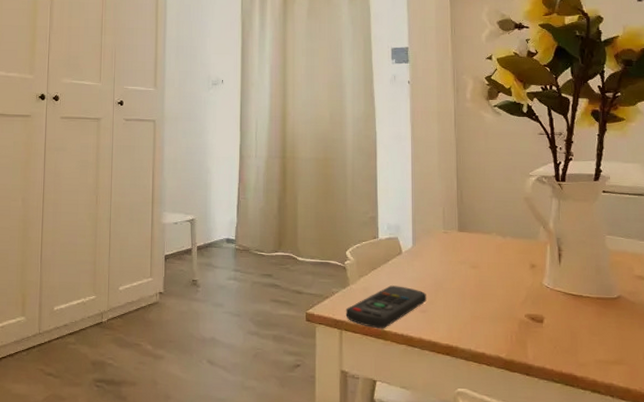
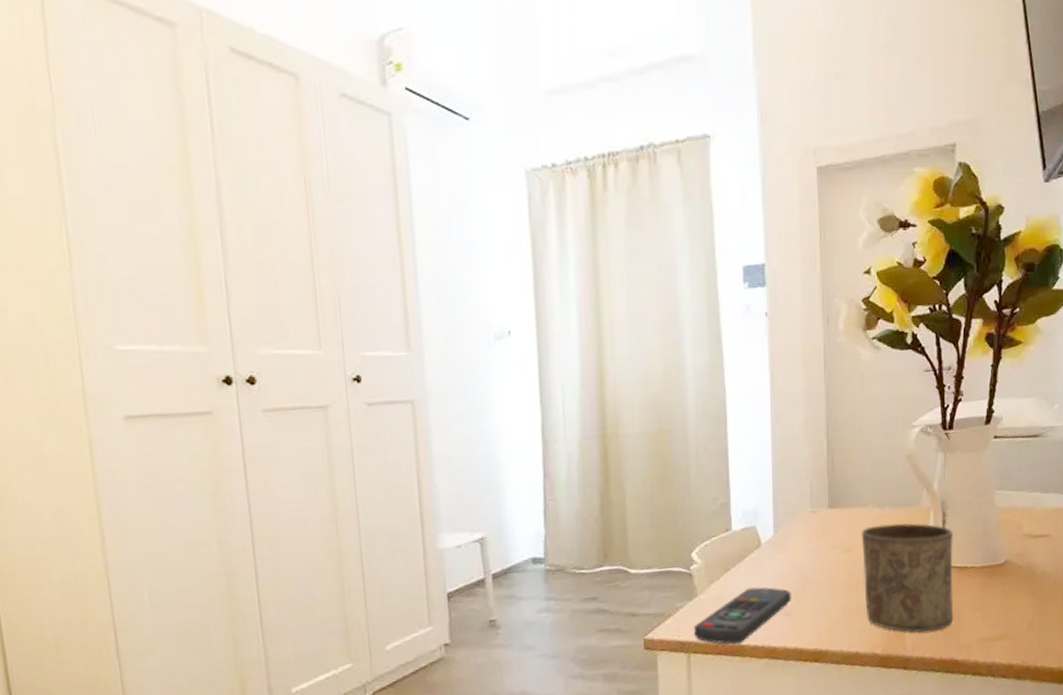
cup: none [486,250,572,347] -> present [861,523,954,633]

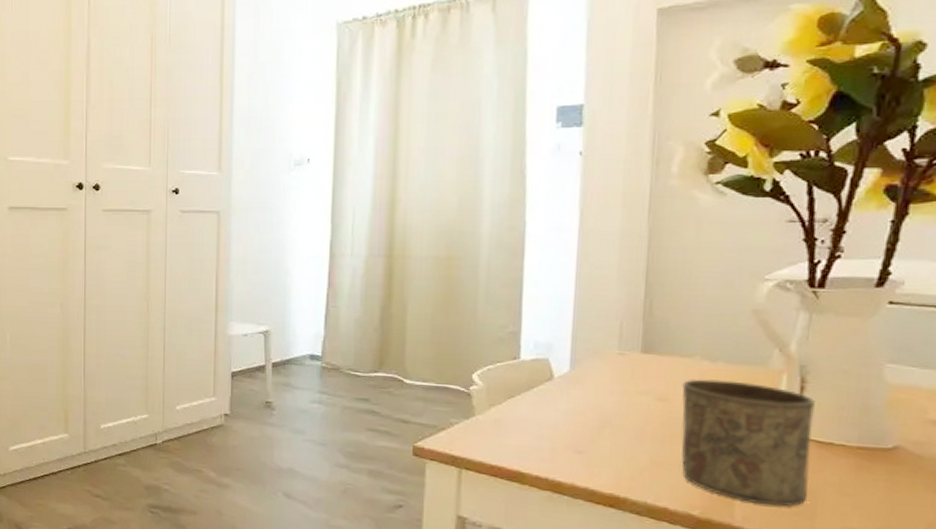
remote control: present [693,587,791,644] -> none [467,418,586,471]

